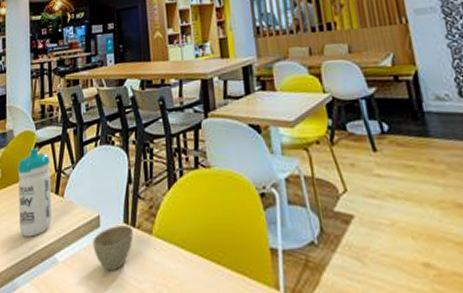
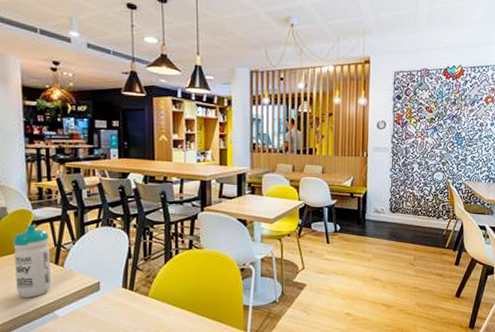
cup: present [93,226,133,272] -> none [93,290,131,323]

